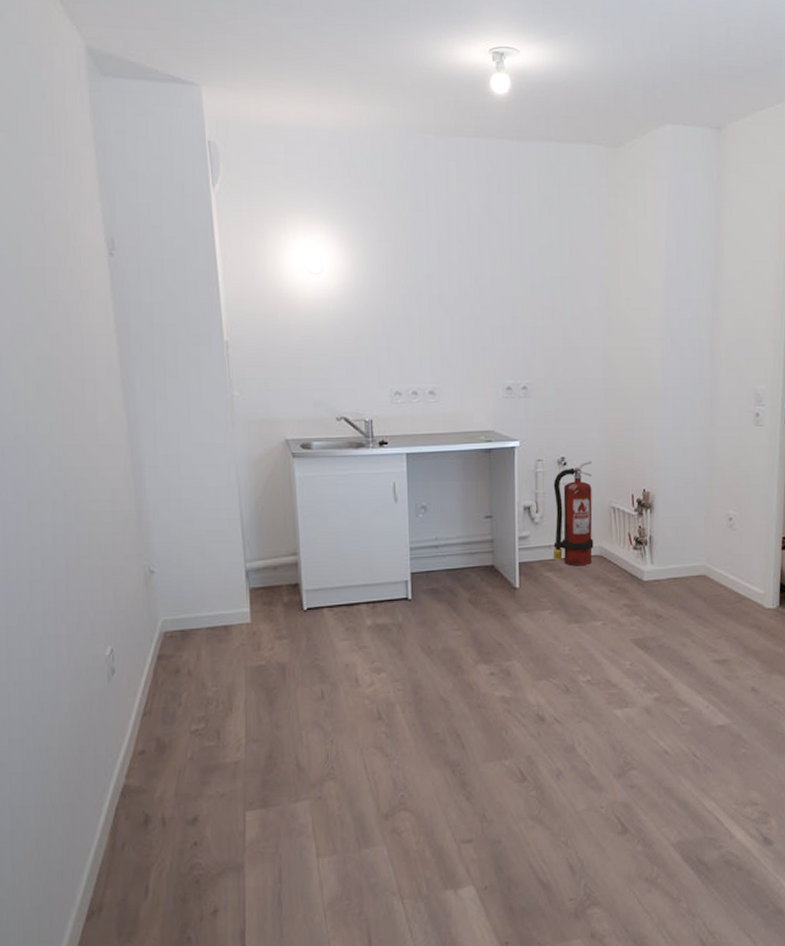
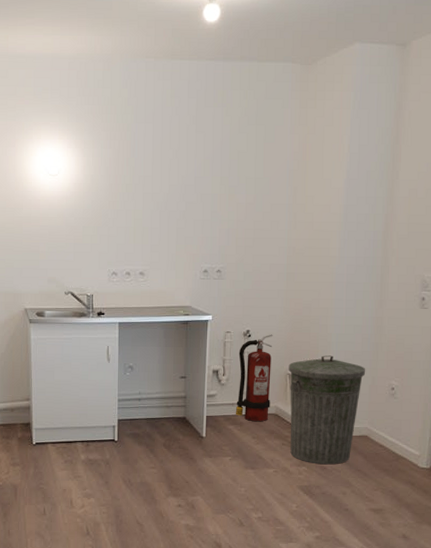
trash can: none [612,483,700,612] -> present [288,355,366,465]

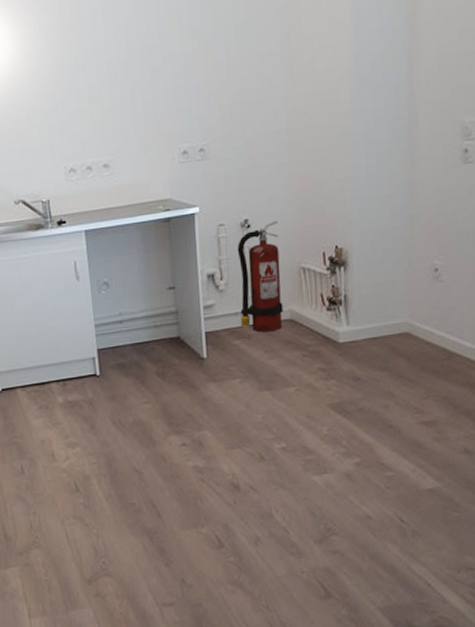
trash can: present [288,355,366,465] -> none [301,238,400,375]

